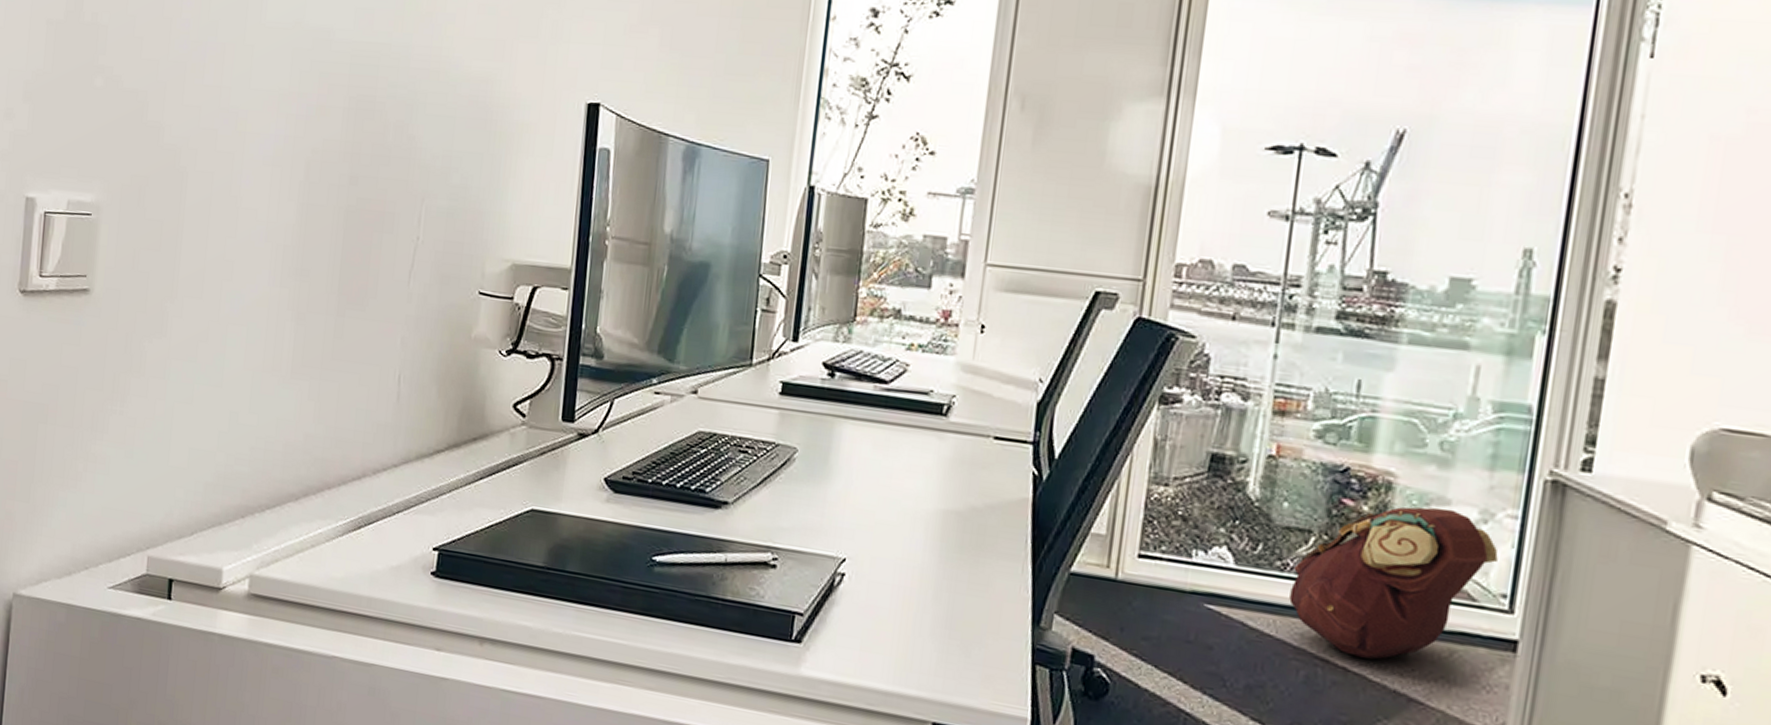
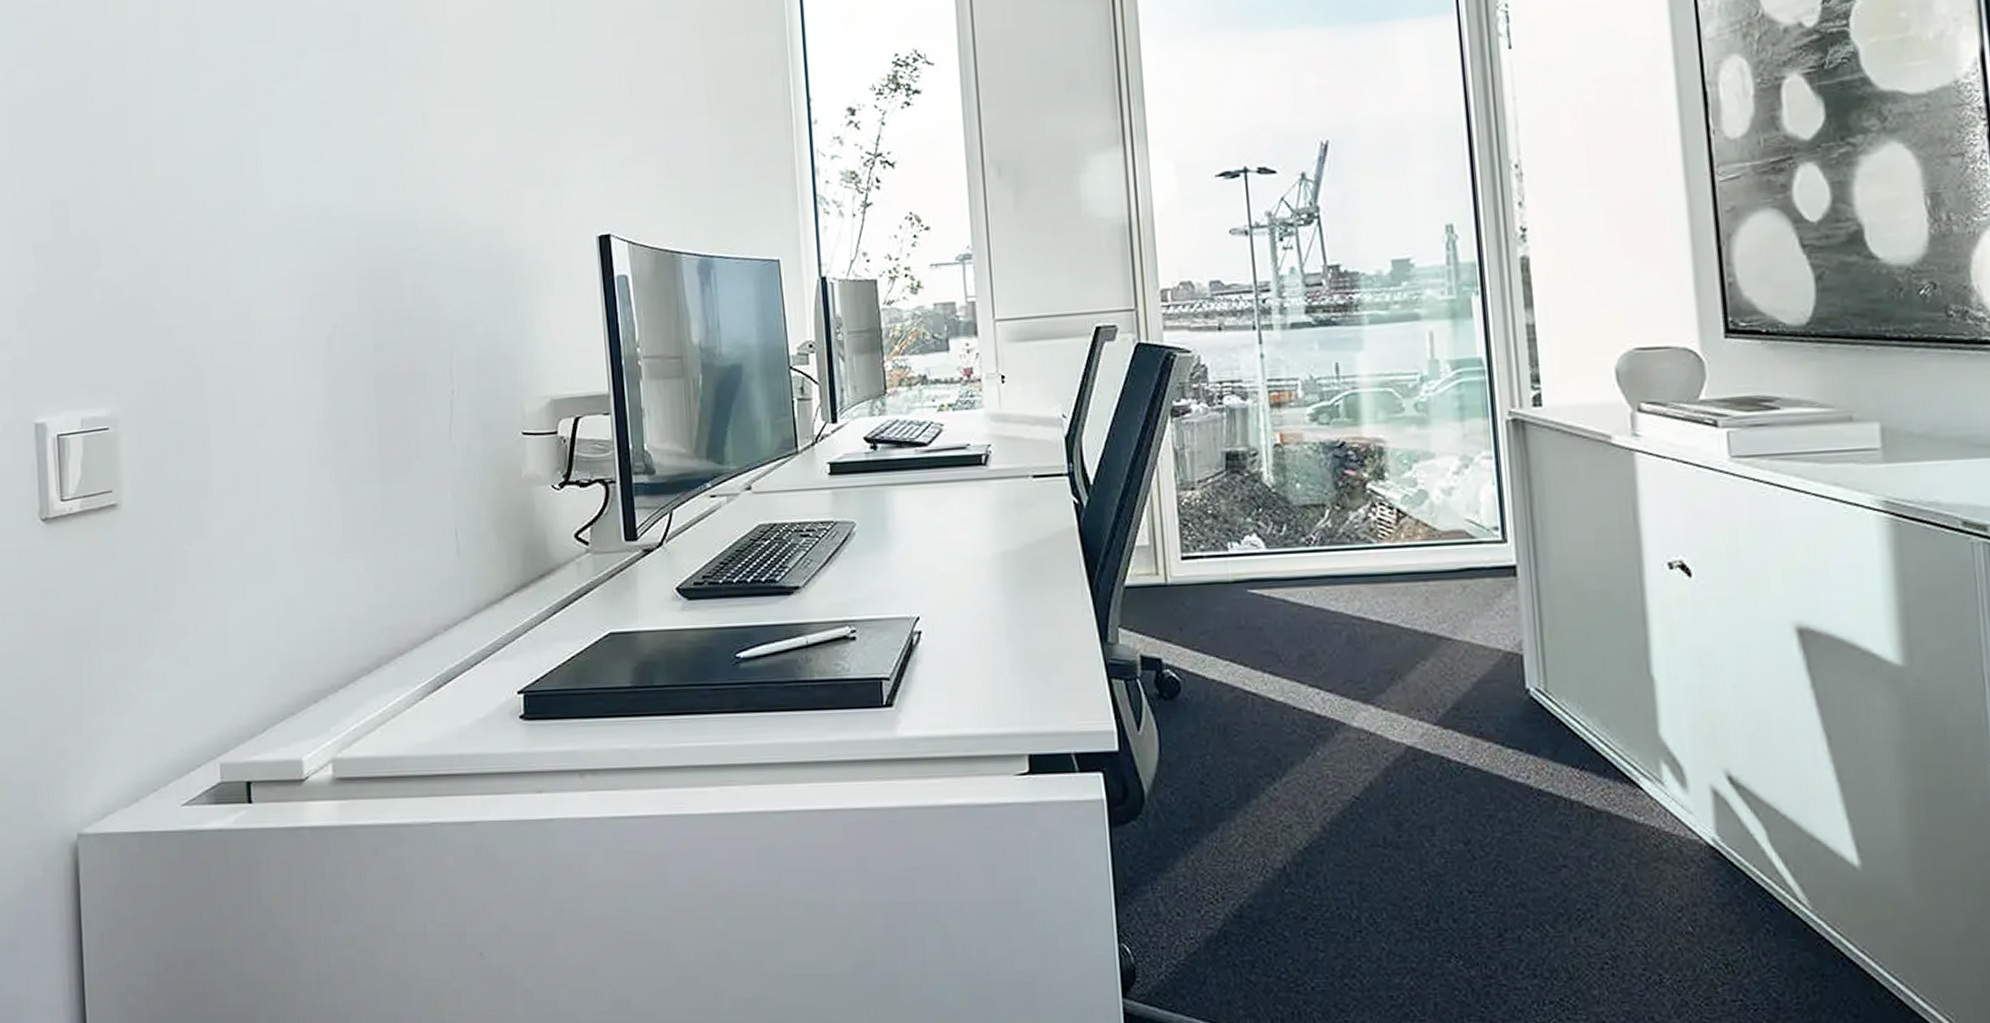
backpack: present [1289,507,1499,660] -> none [1317,461,1484,609]

